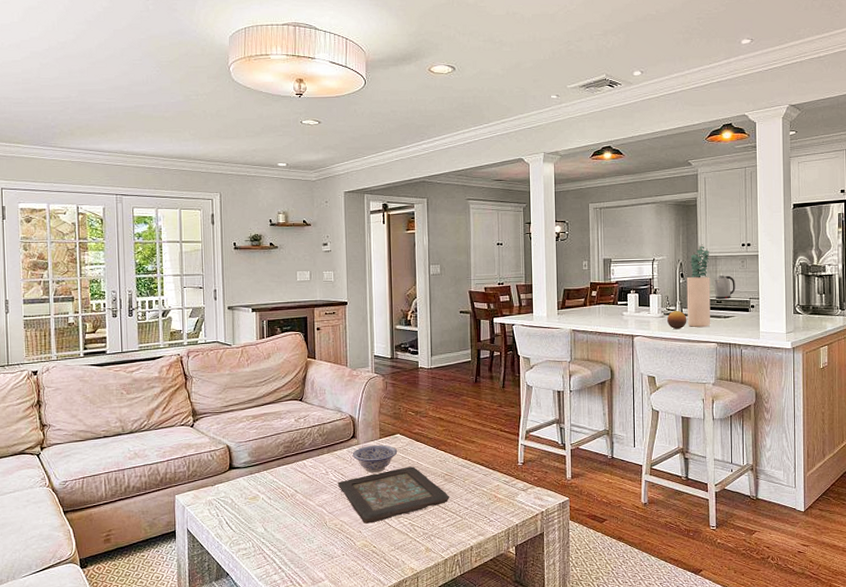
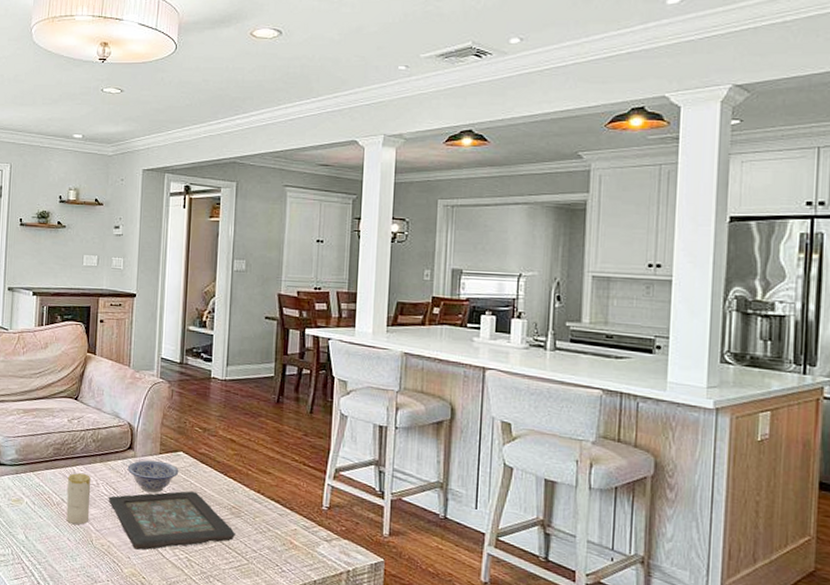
candle: none [299,465,322,511] -> present [66,472,91,525]
fruit: present [666,310,687,330] -> none [532,341,562,367]
vase: present [686,244,711,328] -> none [561,260,600,368]
kettle: present [715,275,735,300] -> none [604,303,635,335]

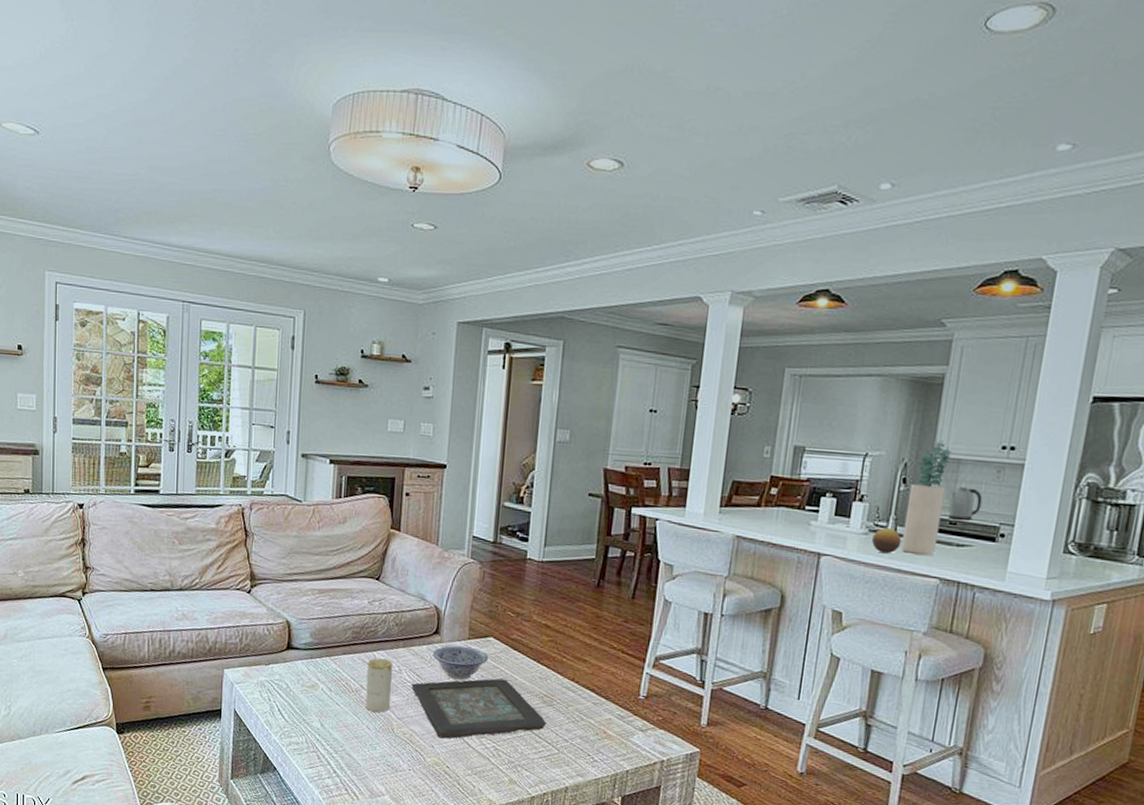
fruit: none [532,341,562,367] -> present [871,527,902,554]
vase: none [561,260,600,368] -> present [900,440,952,556]
kettle: none [604,303,635,335] -> present [948,487,983,521]

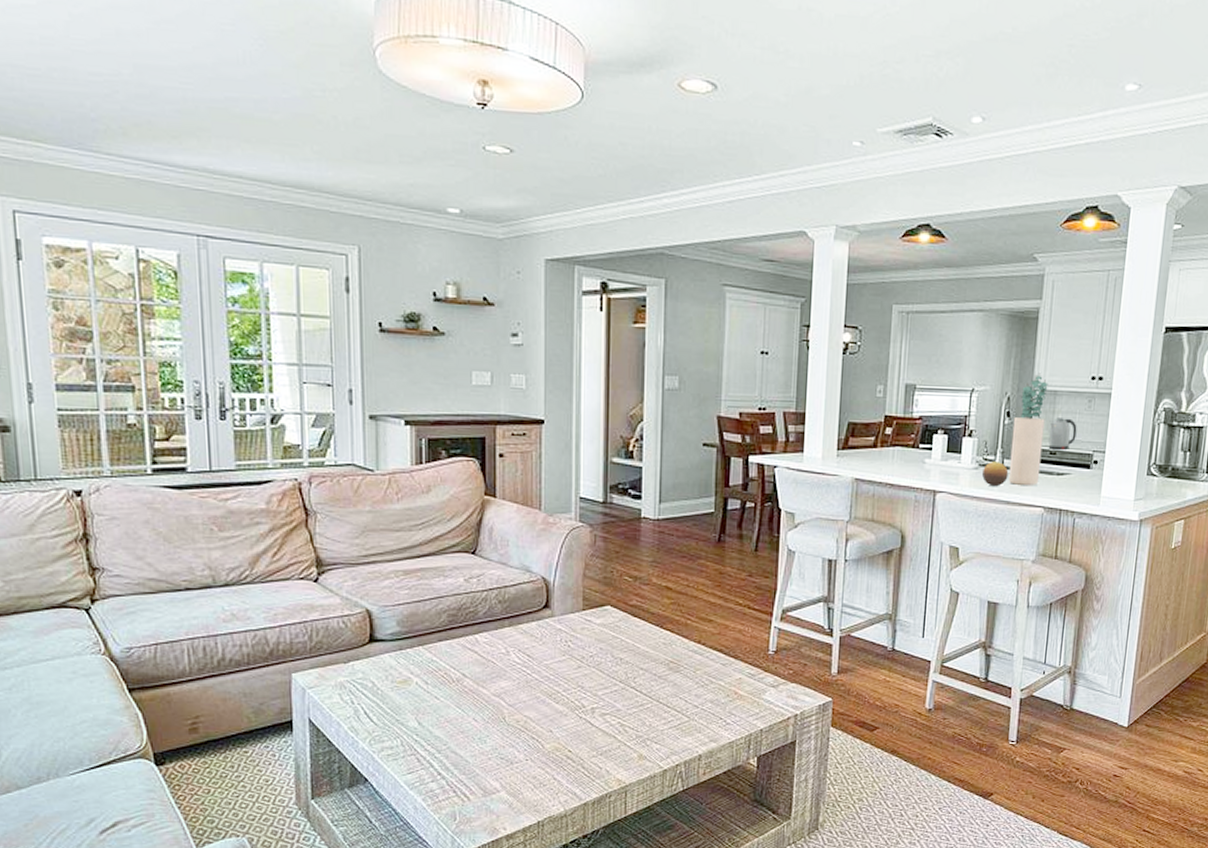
candle: present [365,658,393,712] -> none [468,641,500,701]
decorative tray: present [411,678,548,739] -> none [521,649,675,721]
bowl: present [432,645,489,680] -> none [543,618,607,655]

